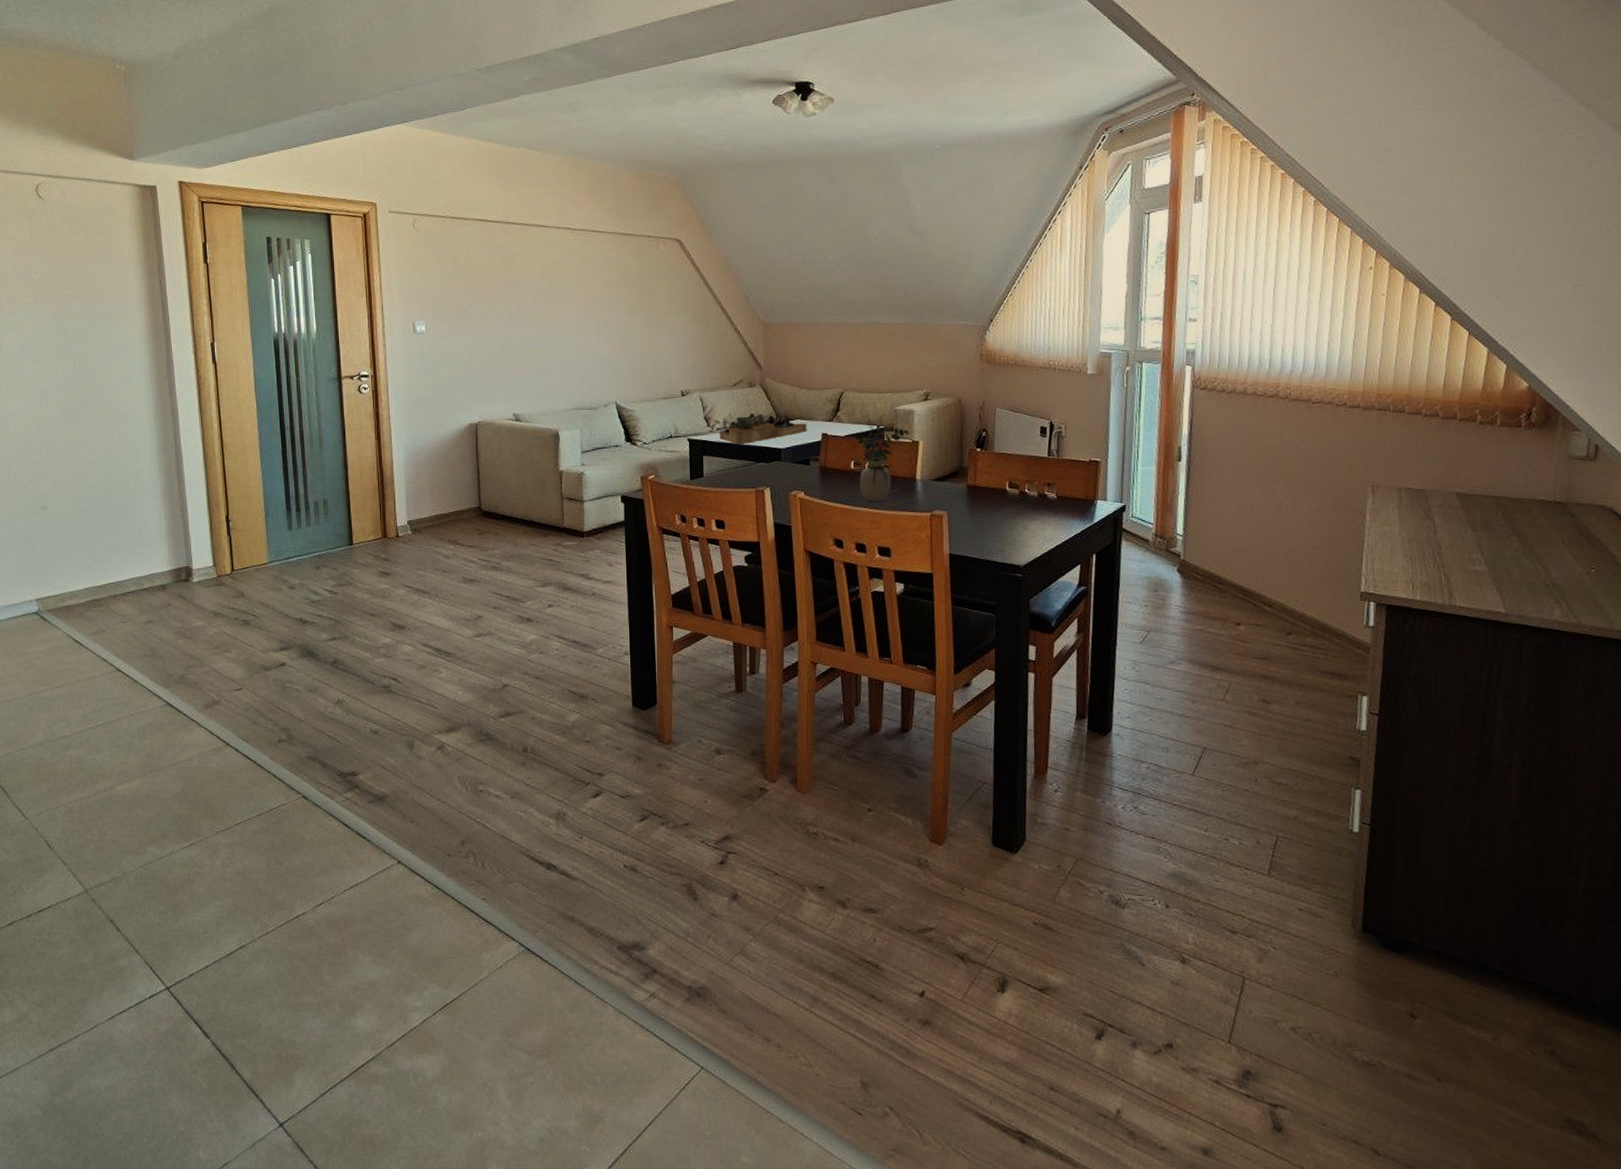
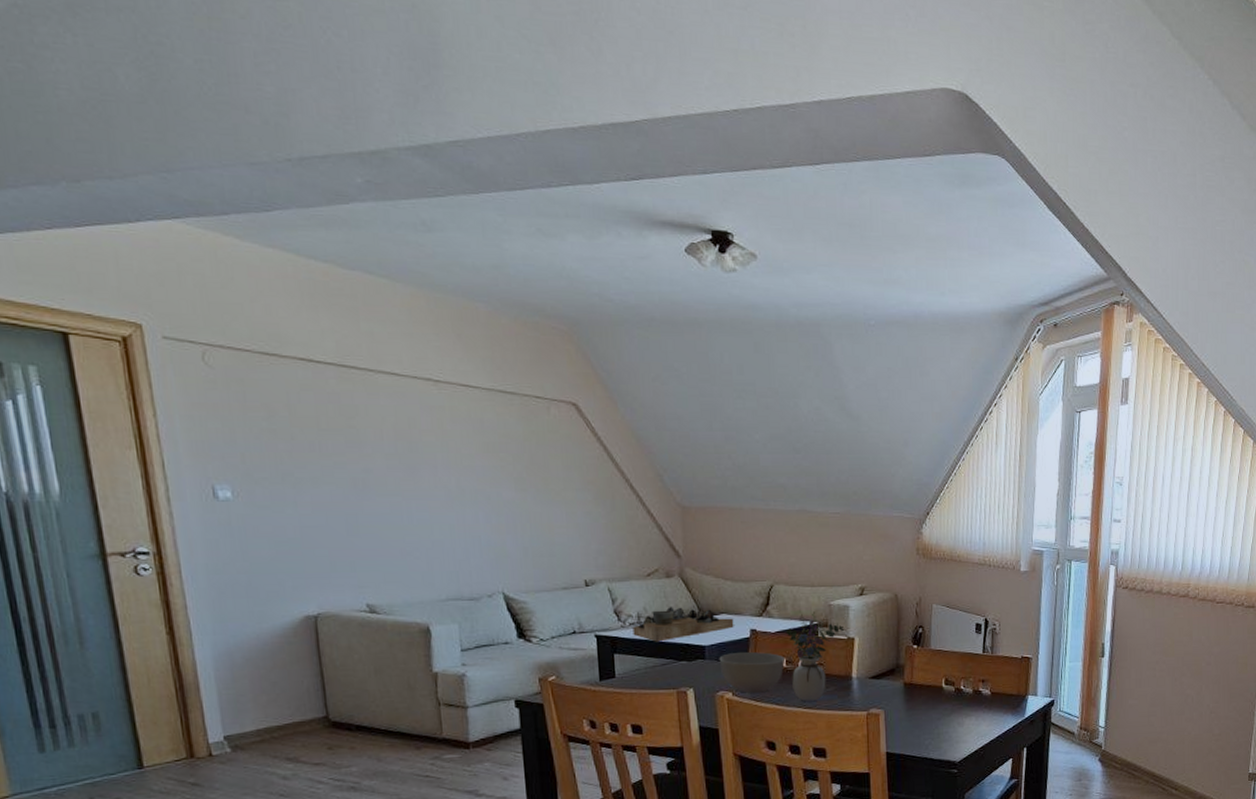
bowl: none [793,454,853,493] -> present [719,652,785,693]

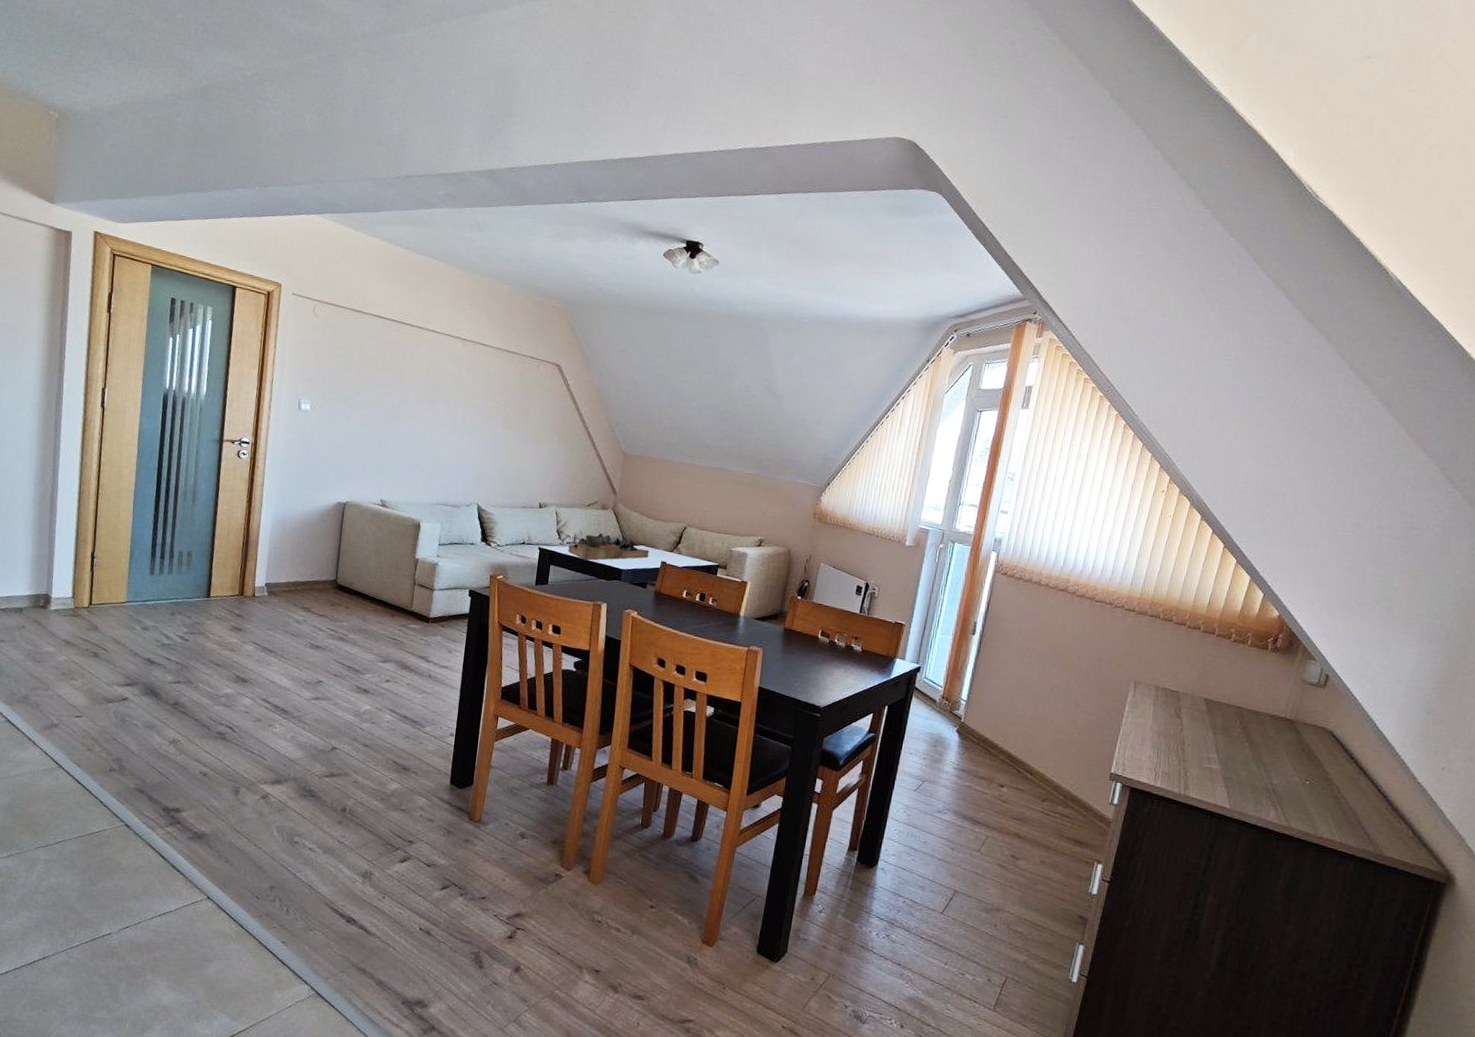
bowl: present [719,652,785,693] -> none [631,578,685,616]
bouquet: present [786,611,845,702] -> none [687,554,741,632]

